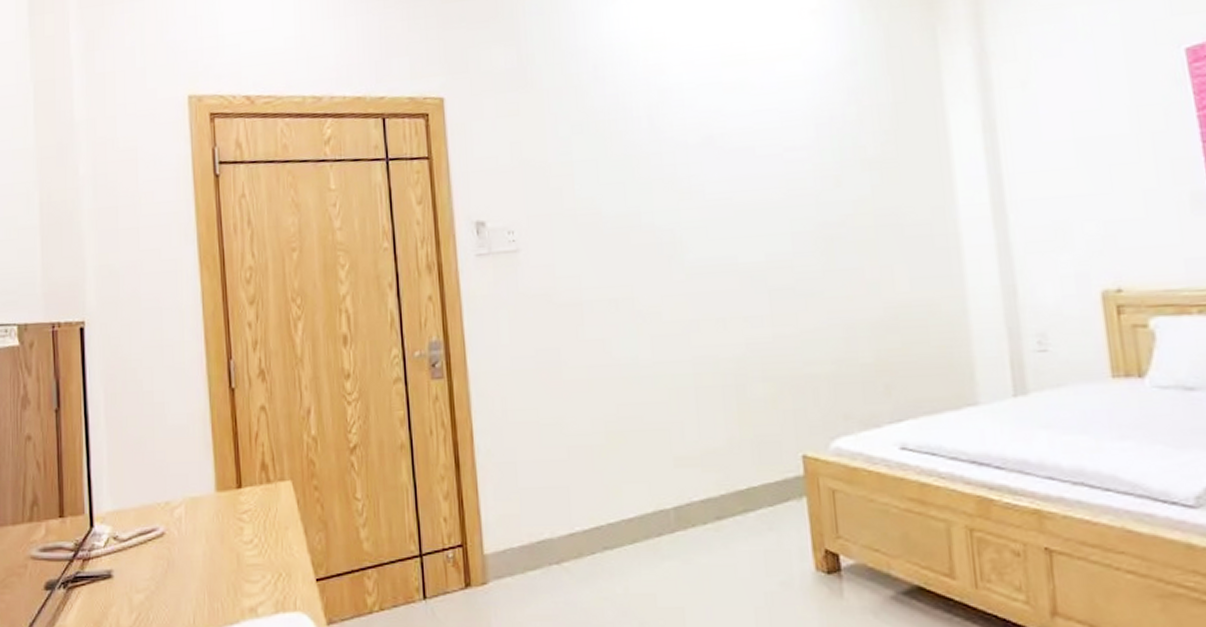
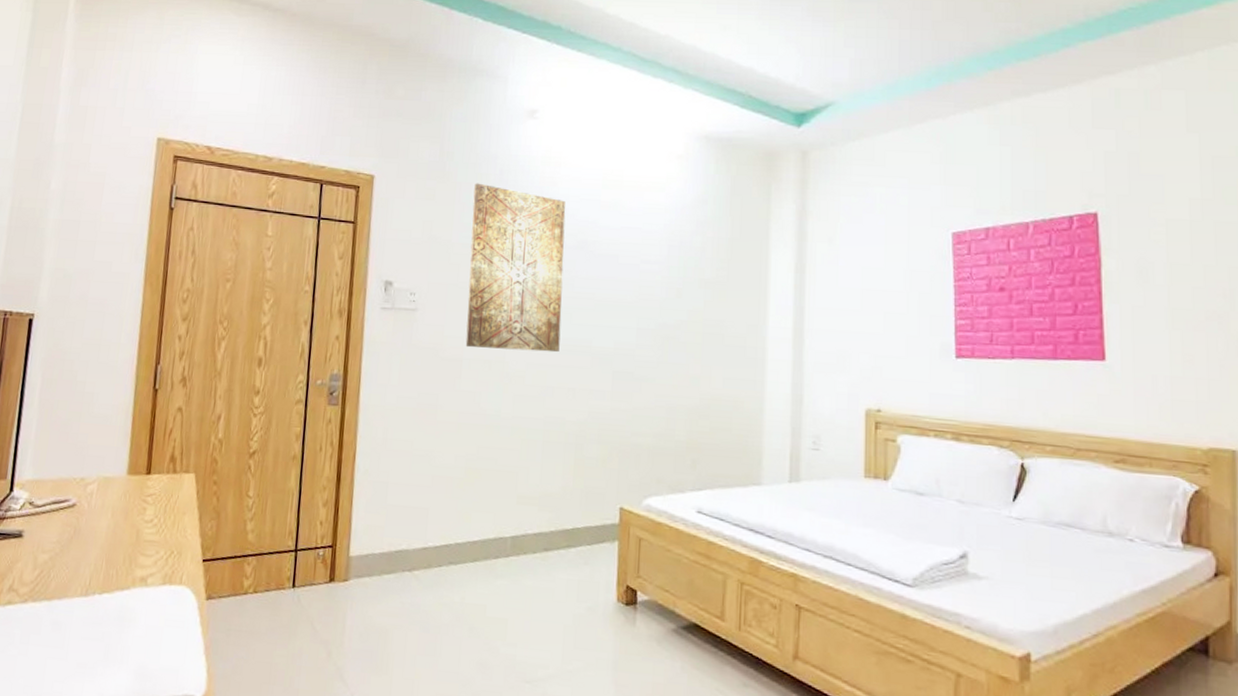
wall art: none [565,85,699,287] -> present [465,183,566,353]

